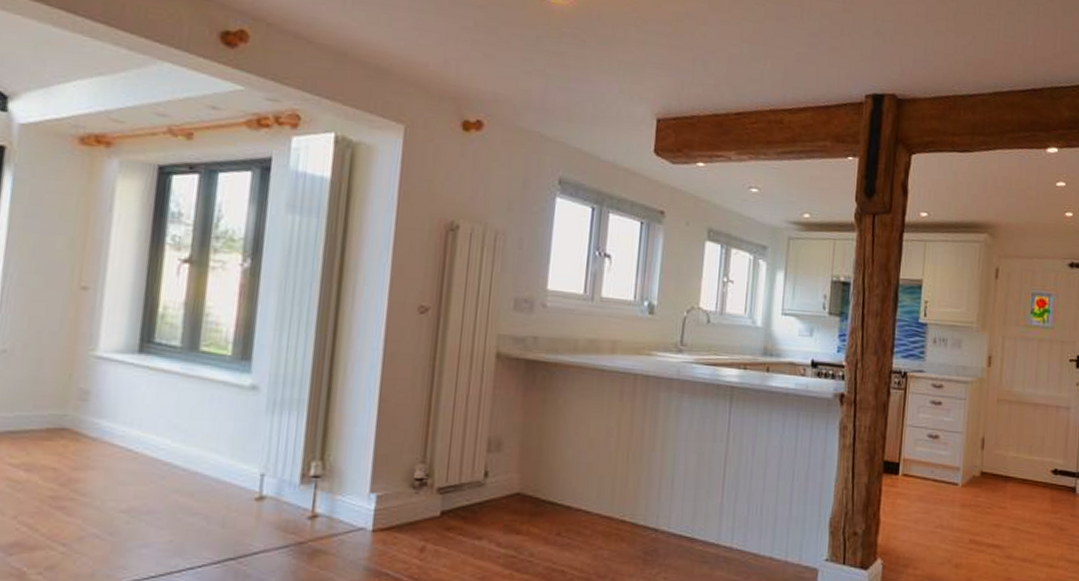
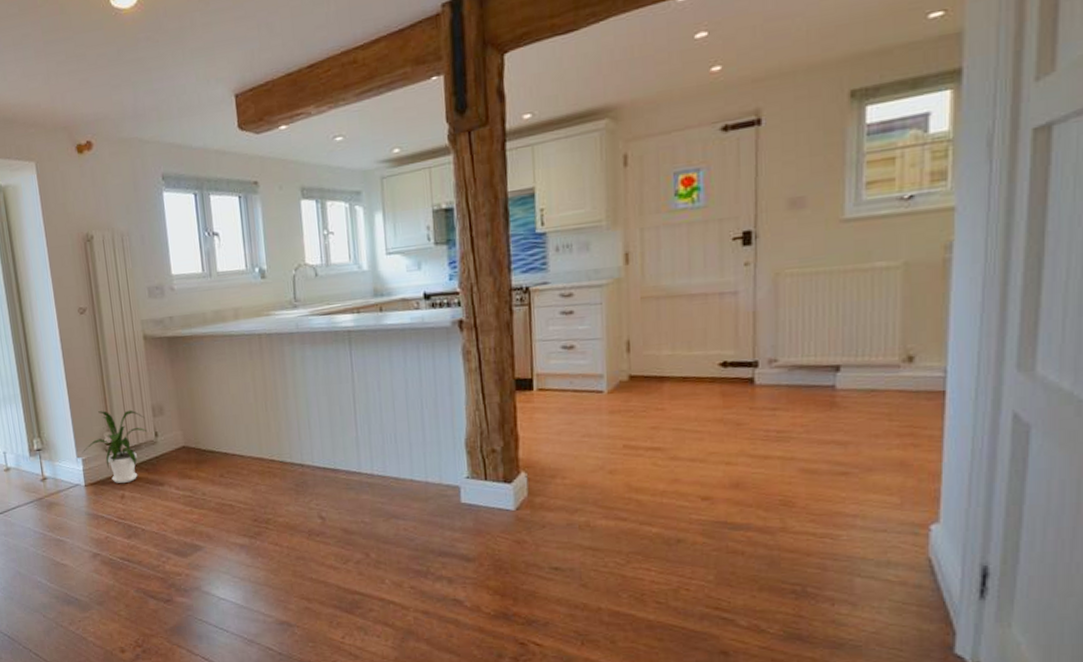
house plant: none [378,436,476,532] -> present [82,410,148,483]

